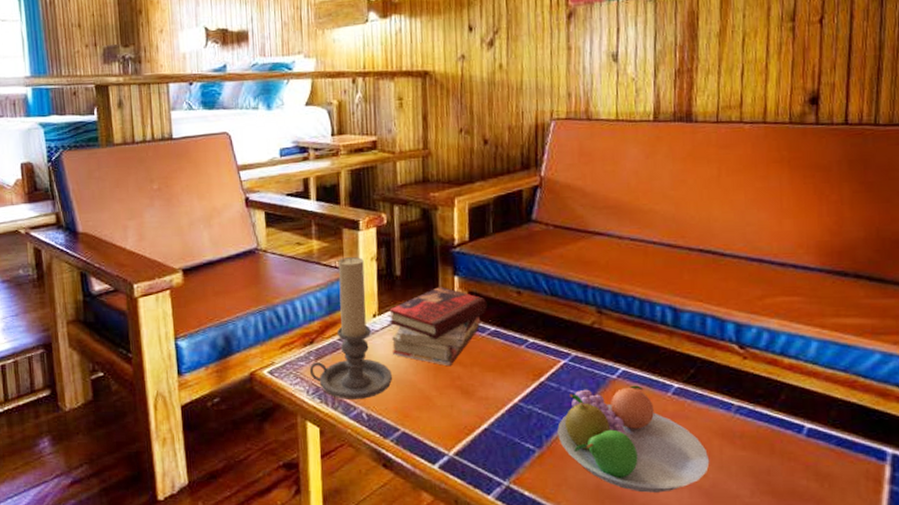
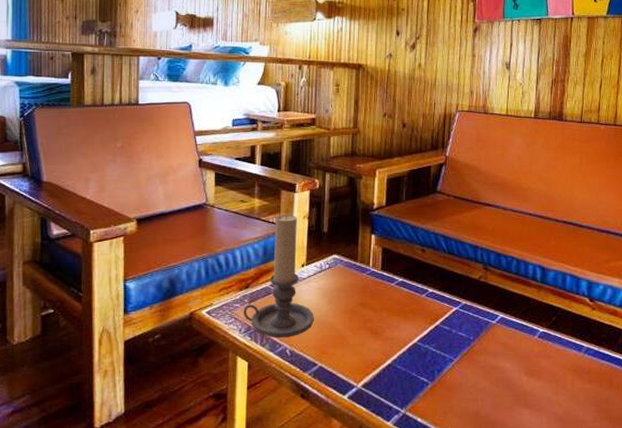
book: present [389,286,487,367] -> none [315,242,397,311]
fruit bowl: present [557,385,710,493] -> none [447,329,564,419]

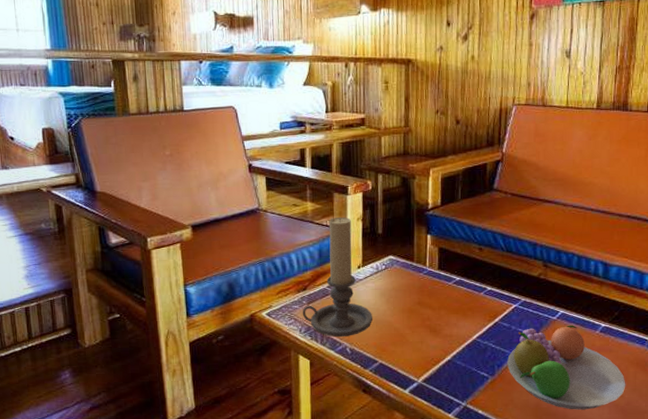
fruit bowl: none [447,329,564,419] -> present [507,325,626,410]

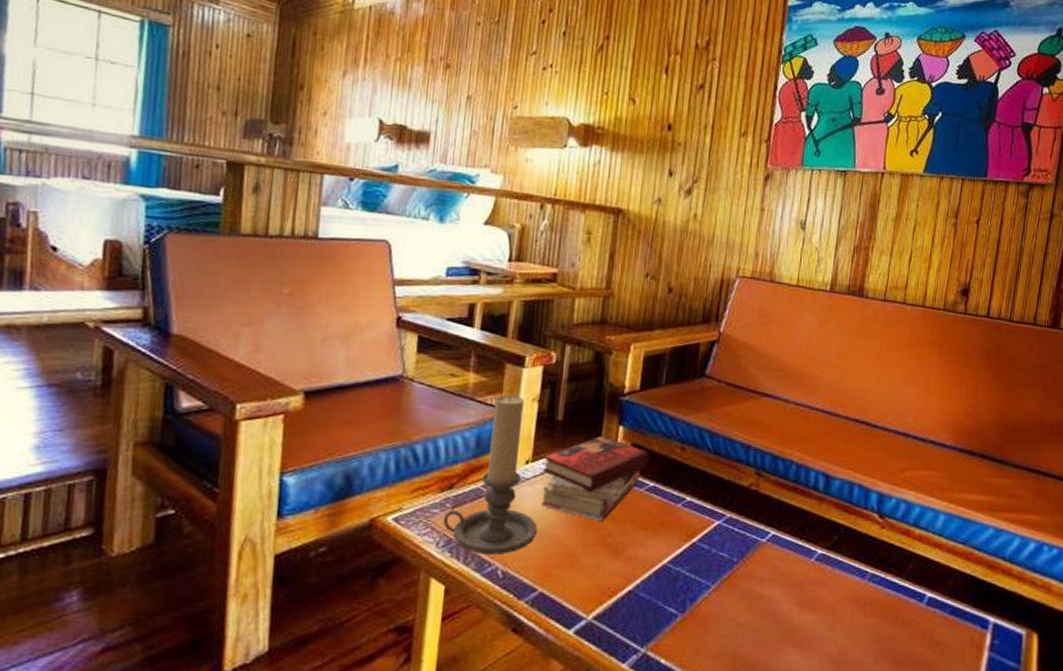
book: none [372,242,454,310] -> present [540,435,649,522]
fruit bowl: present [507,325,626,410] -> none [702,550,841,660]

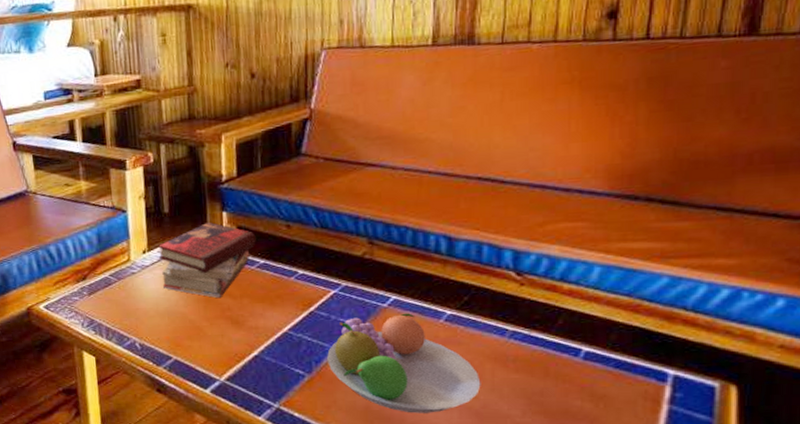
candle holder: present [443,394,537,556] -> none [83,195,163,332]
fruit bowl: none [702,550,841,660] -> present [327,313,481,413]

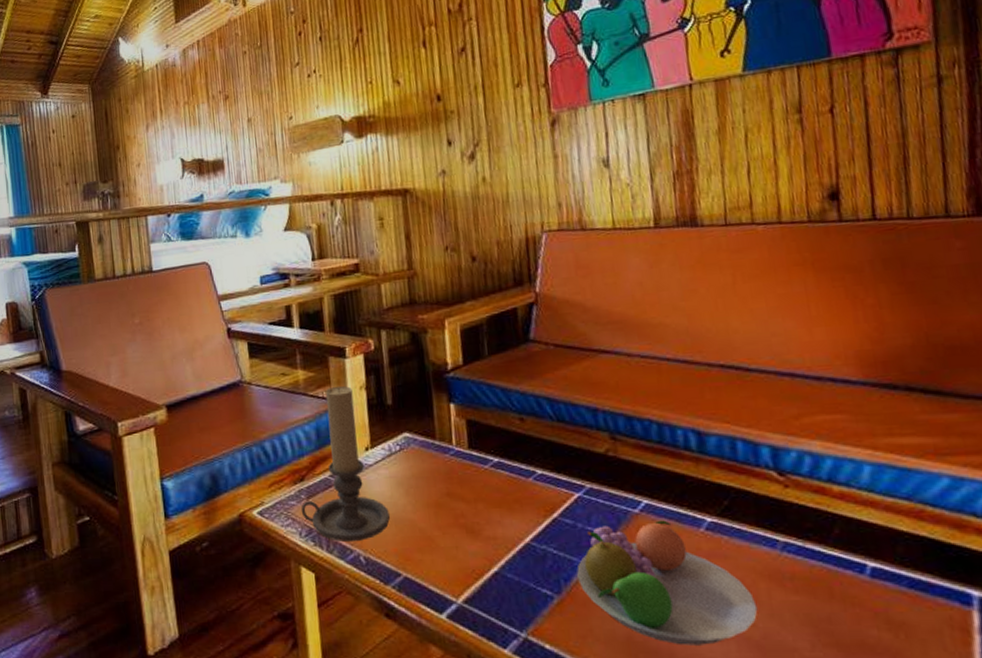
candle holder: none [83,195,163,332] -> present [300,385,390,543]
book: present [158,221,256,299] -> none [382,414,488,503]

